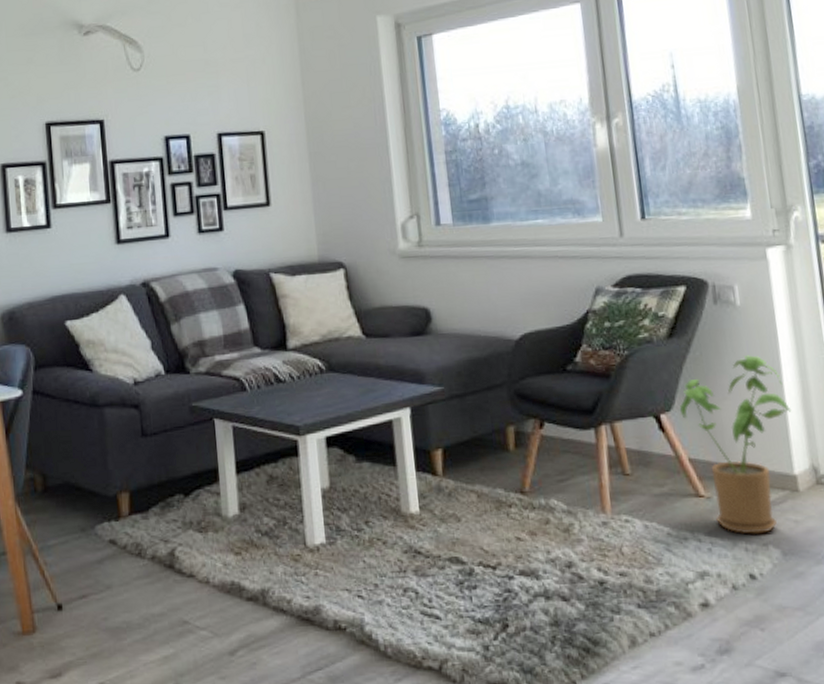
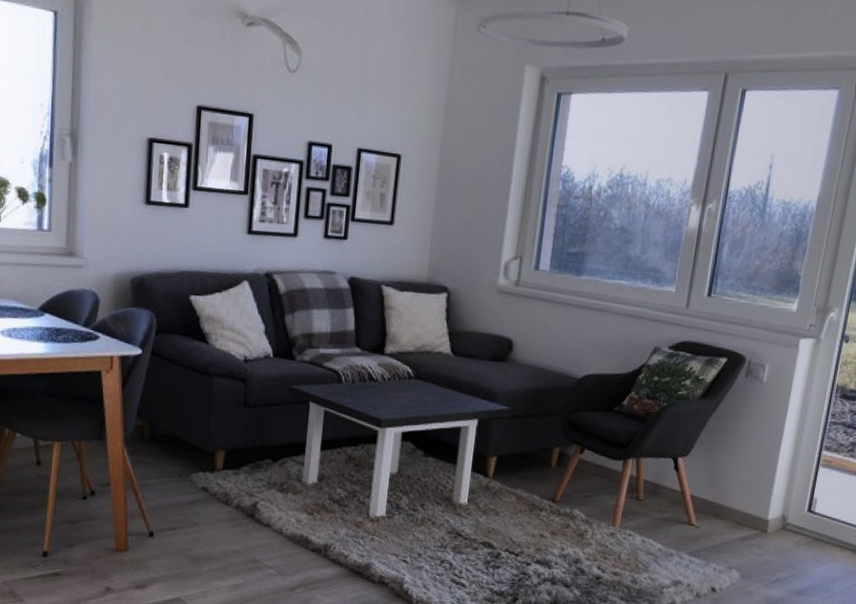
house plant: present [679,355,792,534] -> none [694,422,781,560]

